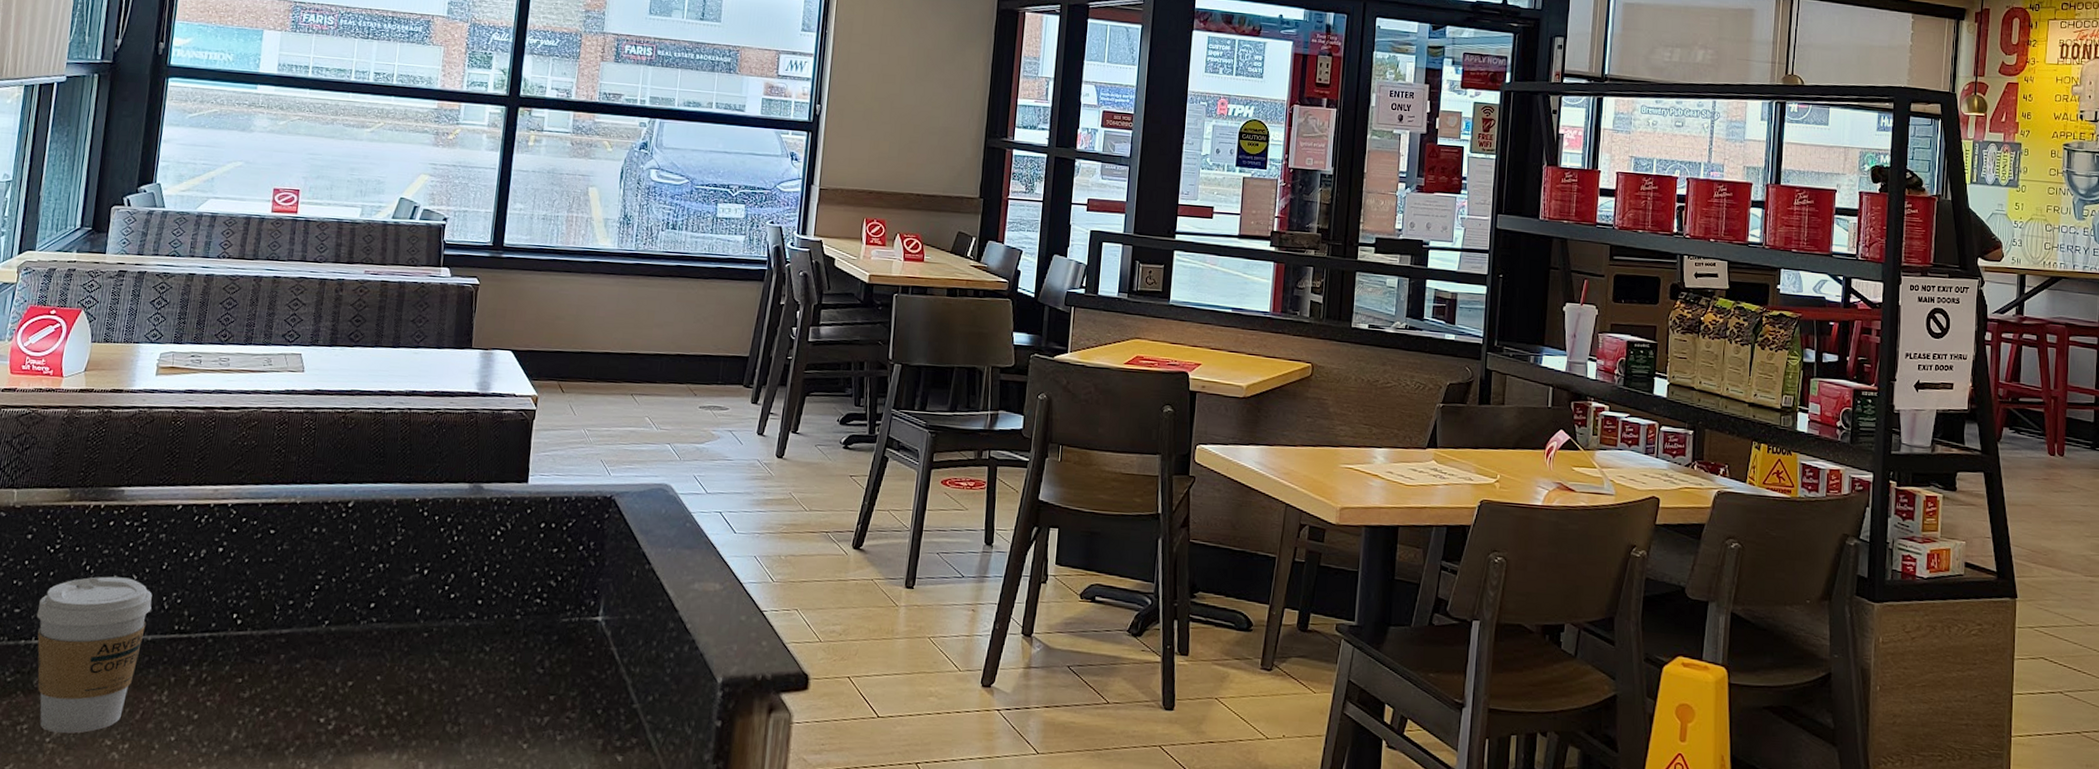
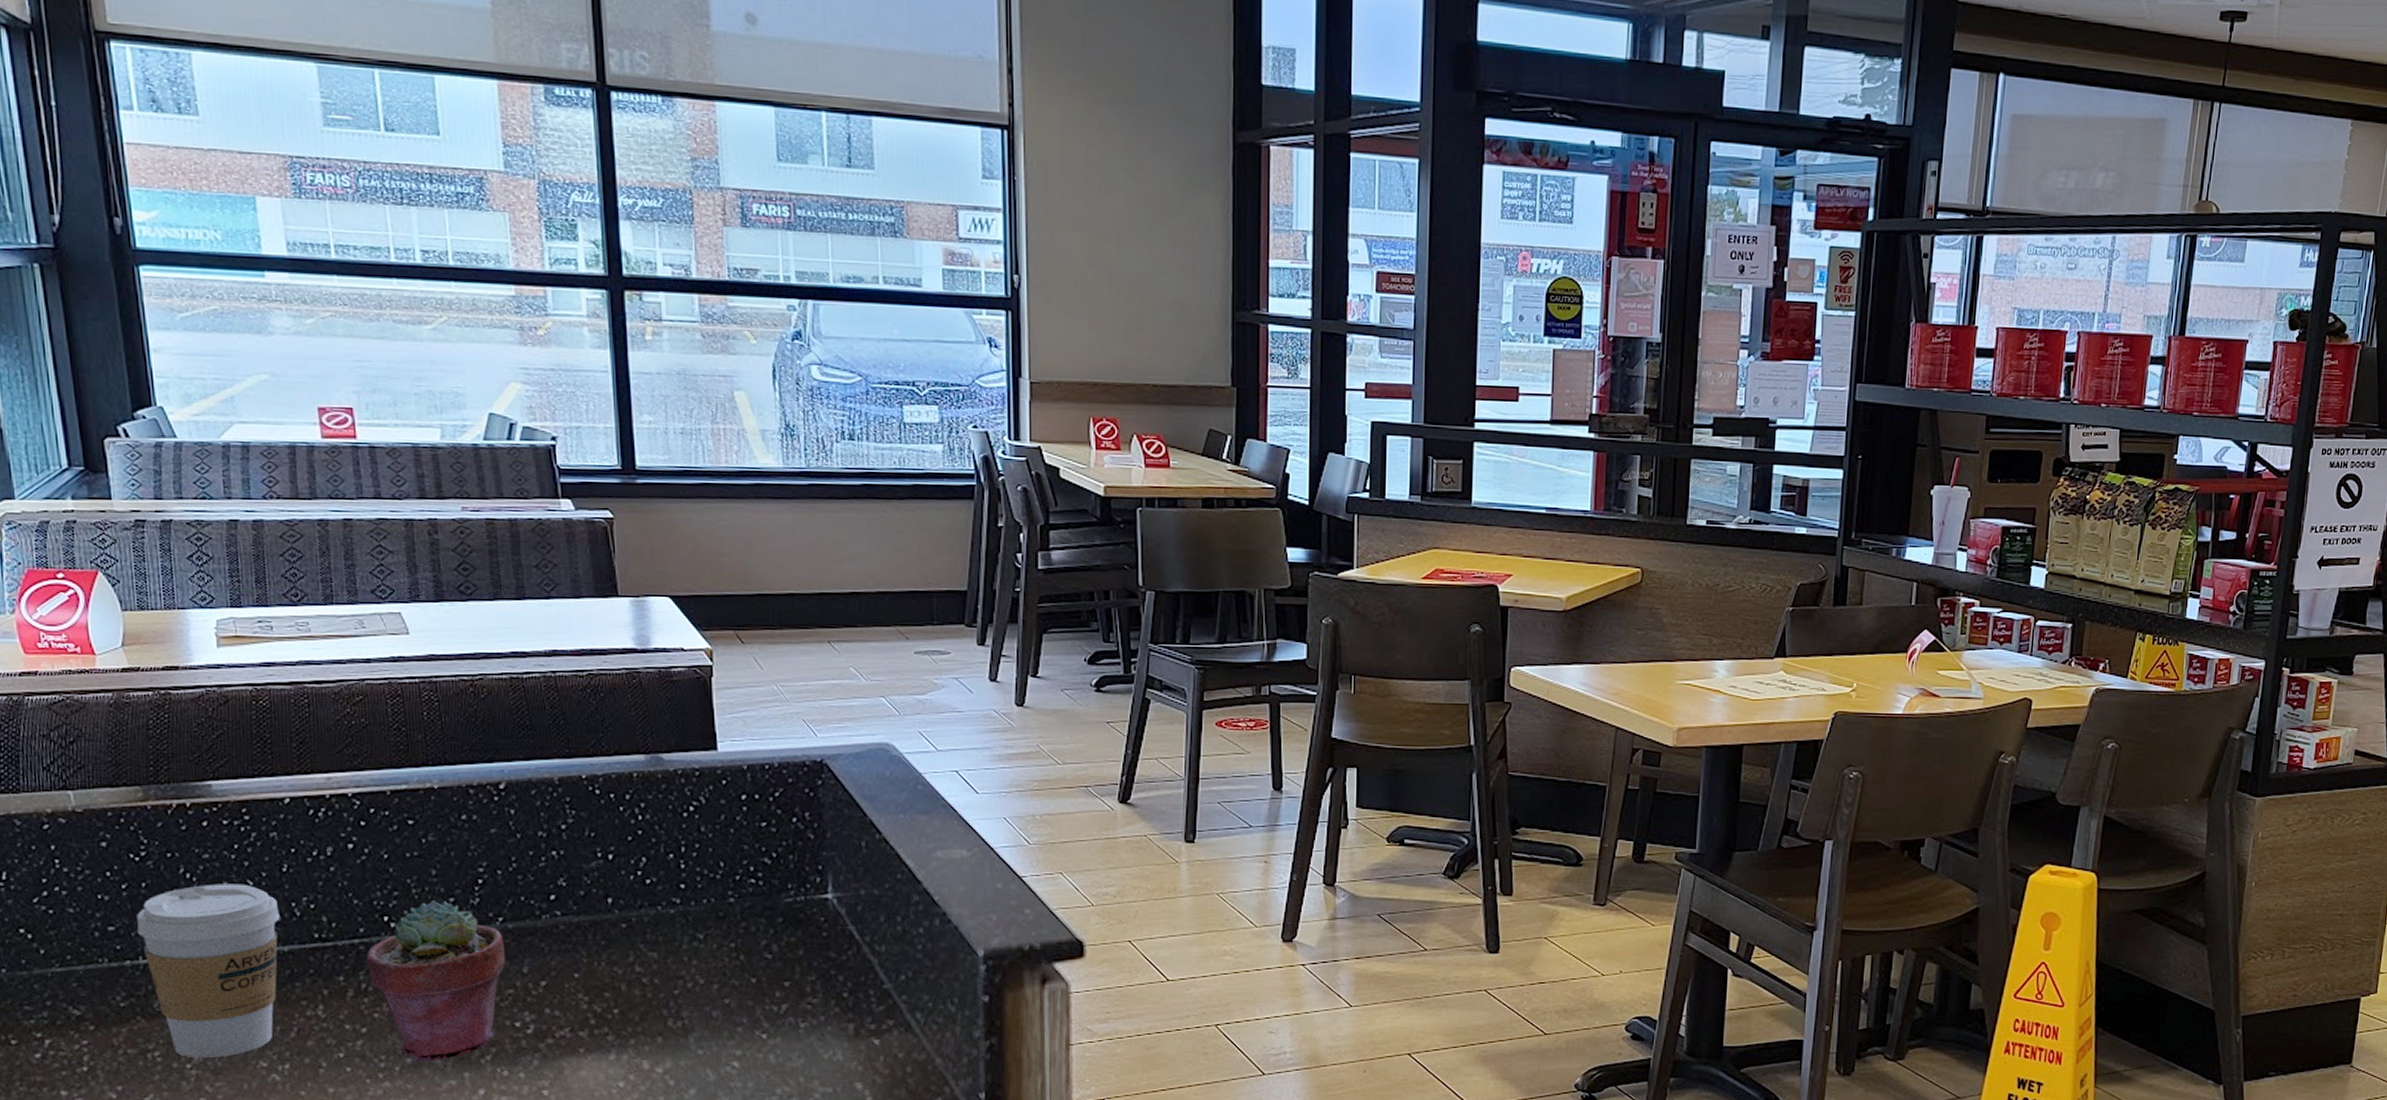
potted succulent: none [210,601,326,750] -> present [366,899,506,1062]

